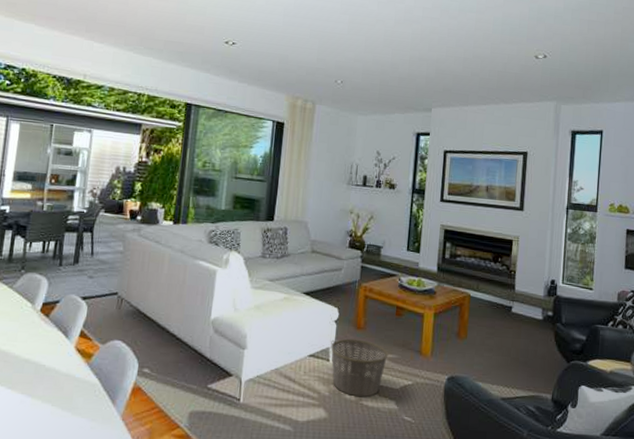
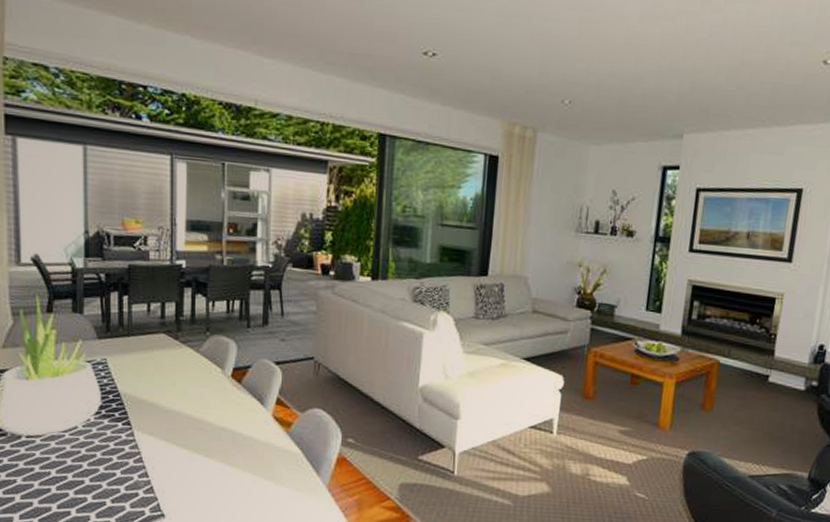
basket: present [330,338,389,398] -> none [554,409,621,472]

